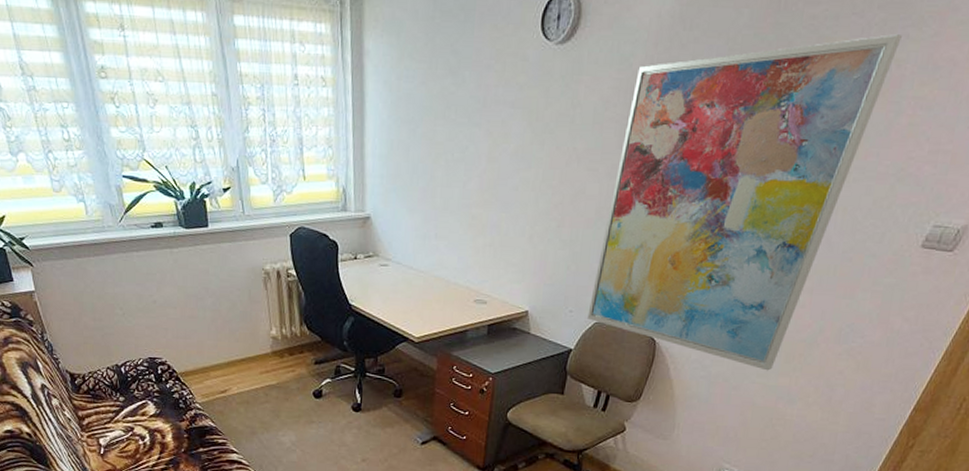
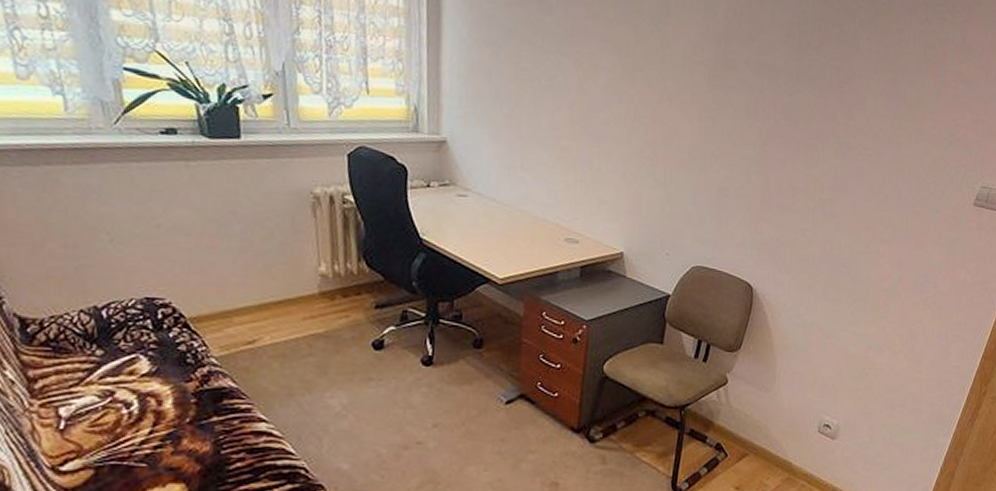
wall art: present [587,34,902,371] -> none [684,16,941,320]

